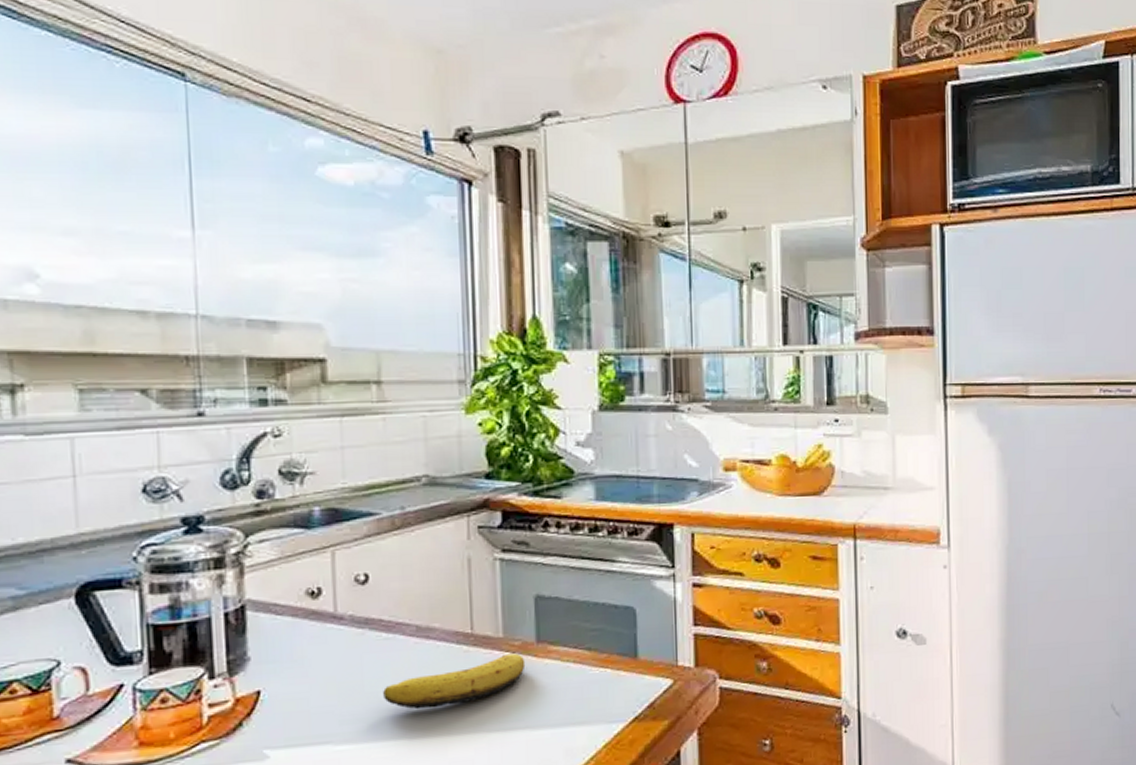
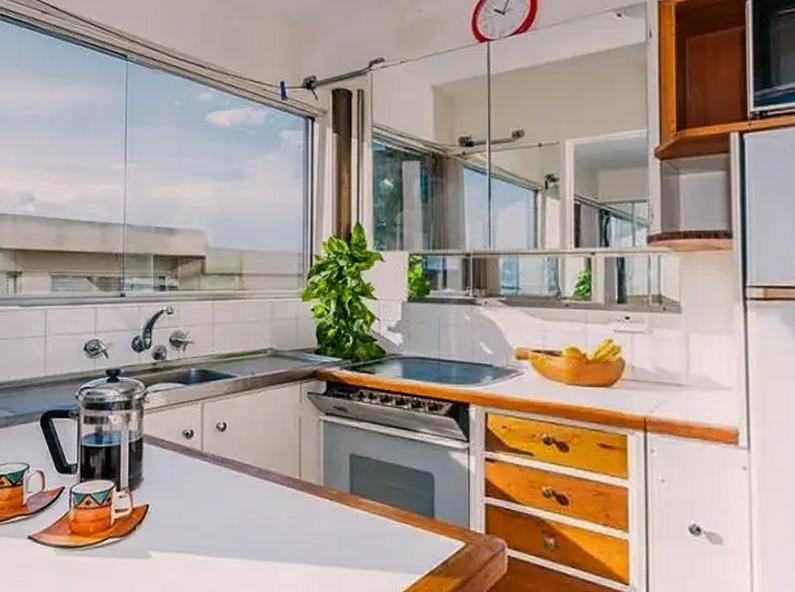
banana: present [383,653,526,710] -> none [232,500,341,537]

